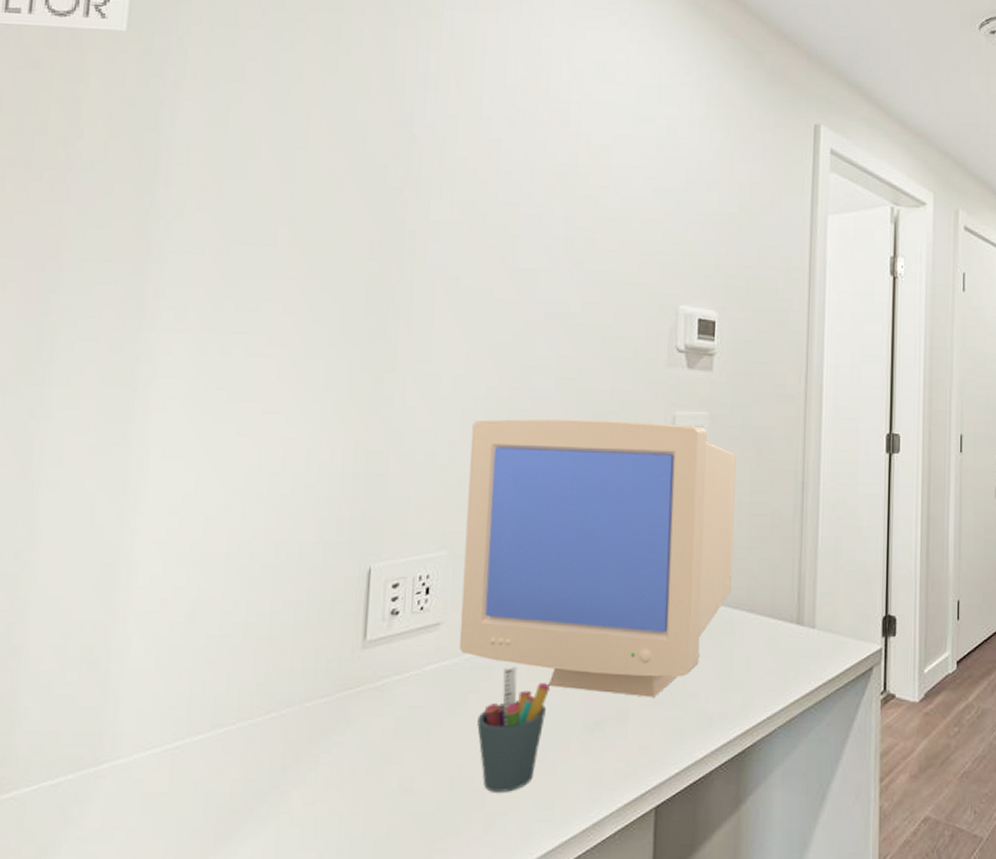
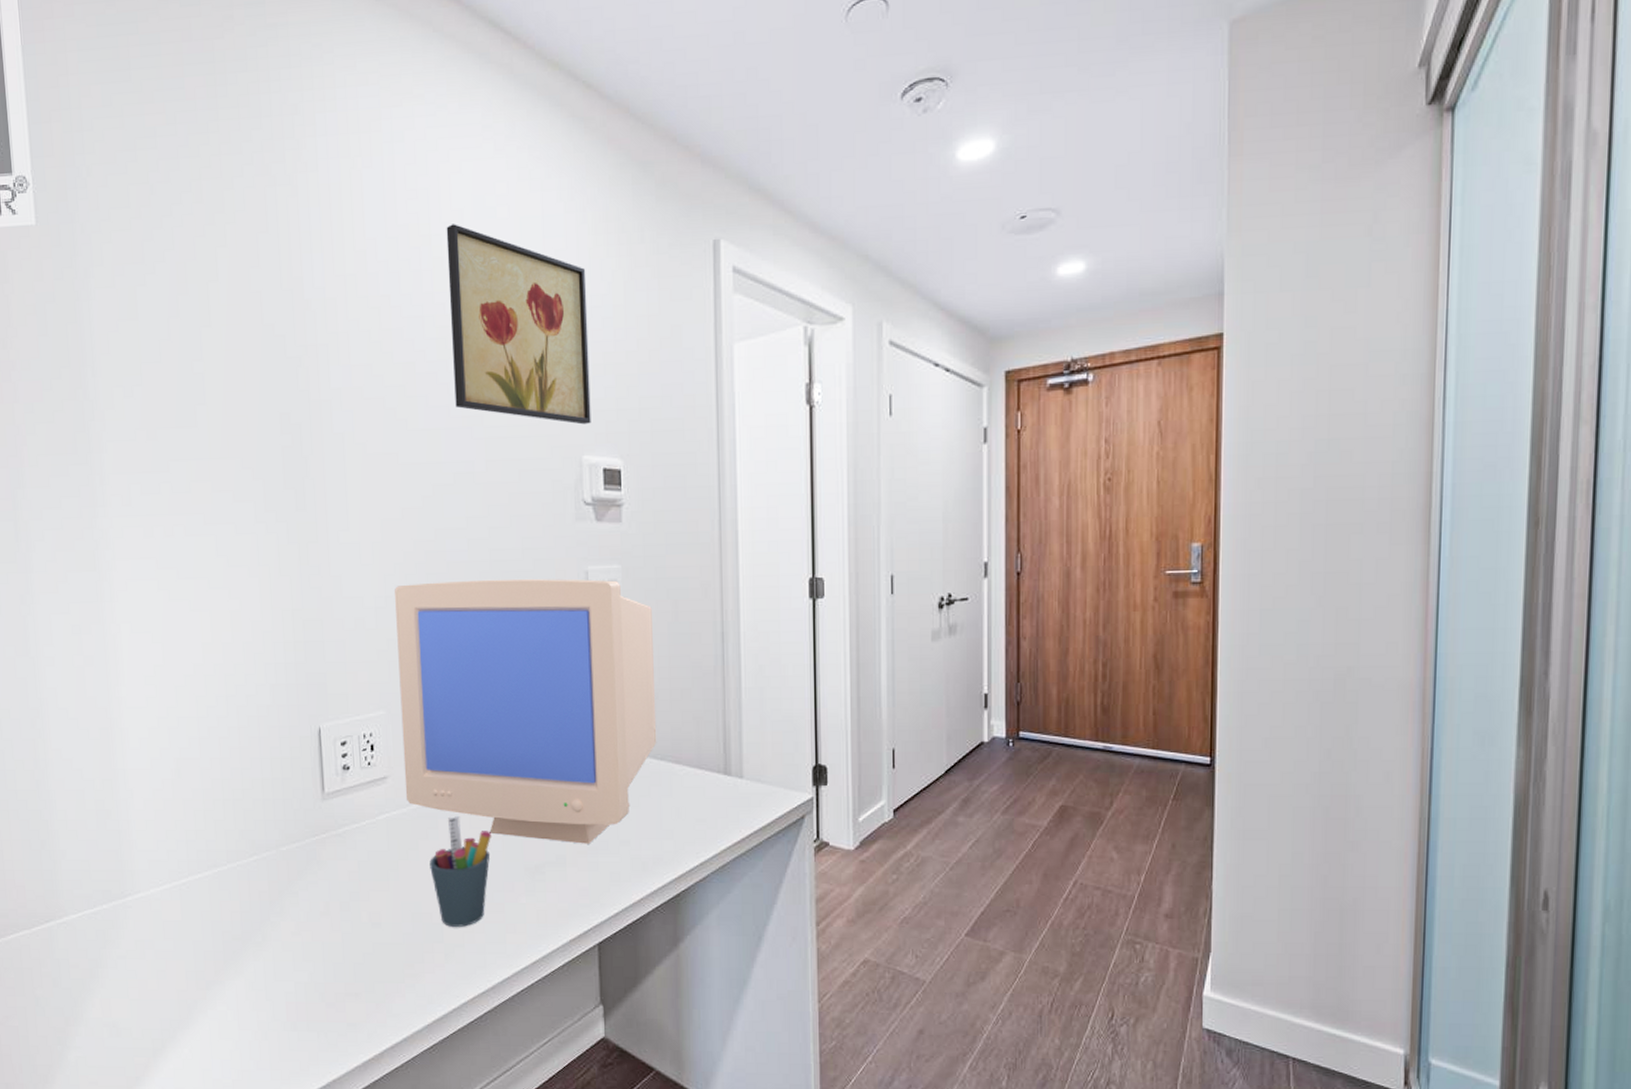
wall art: none [557,82,696,277] -> present [446,224,591,425]

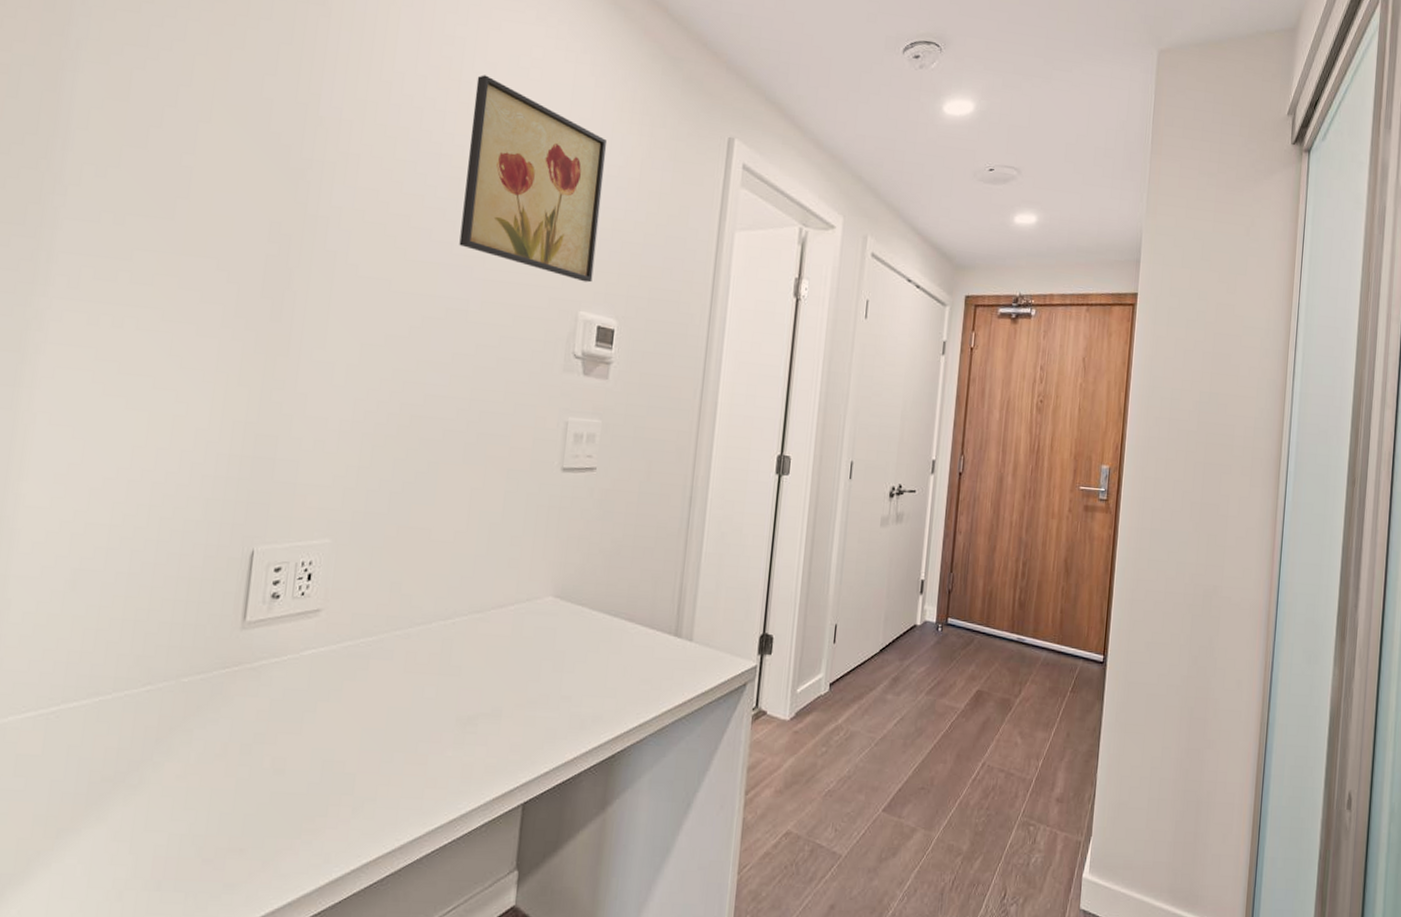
computer monitor: present [395,578,657,844] -> none [337,411,626,697]
pen holder: present [429,816,491,927] -> none [351,658,426,779]

